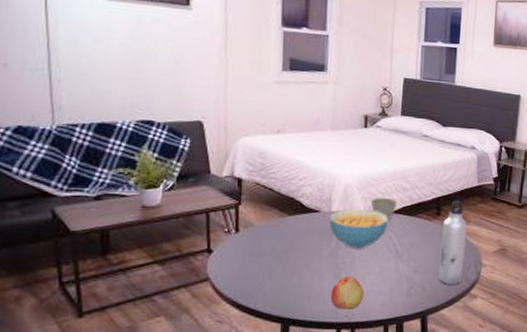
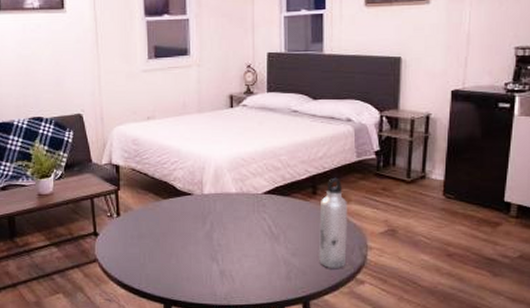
cereal bowl: present [328,209,389,248] -> none [201,191,262,230]
apple: present [331,276,364,310] -> none [209,259,242,293]
cup: present [370,197,398,220] -> none [241,177,270,201]

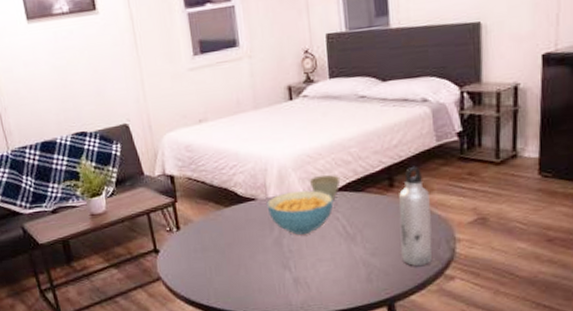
cereal bowl: none [201,191,262,230] -> present [266,190,334,235]
cup: none [241,177,270,201] -> present [309,174,341,200]

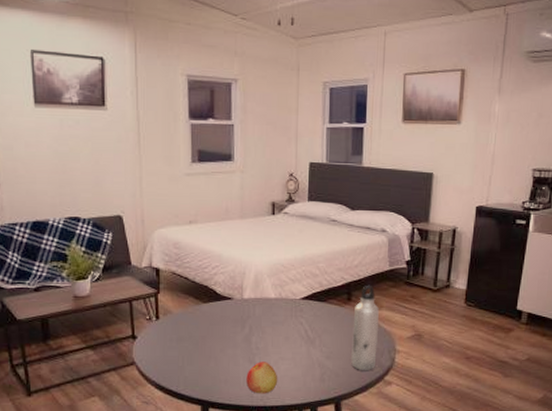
cereal bowl: present [266,190,334,235] -> none [241,296,300,334]
apple: none [281,265,318,301] -> present [246,362,278,394]
cup: present [309,174,341,200] -> none [281,283,308,306]

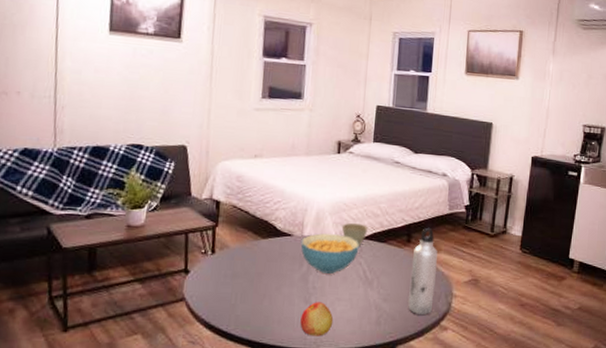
cereal bowl: none [241,296,300,334] -> present [300,233,359,274]
cup: none [281,283,308,306] -> present [341,222,369,246]

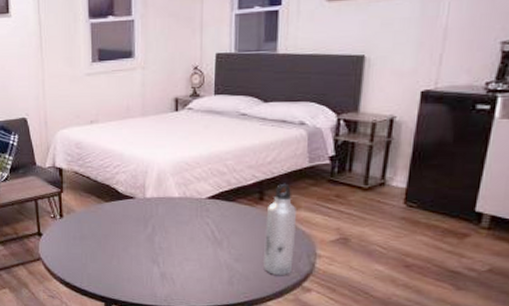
cereal bowl: present [300,233,359,274] -> none [143,195,205,234]
apple: present [300,302,333,337] -> none [149,262,183,295]
cup: present [341,222,369,246] -> none [185,182,214,206]

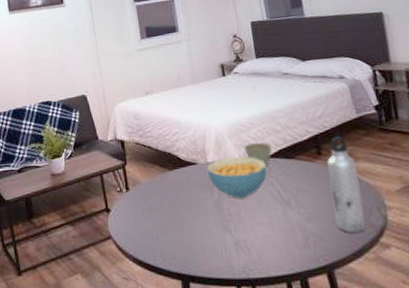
cereal bowl: none [143,195,205,234] -> present [206,156,267,198]
cup: none [185,182,214,206] -> present [243,142,272,166]

